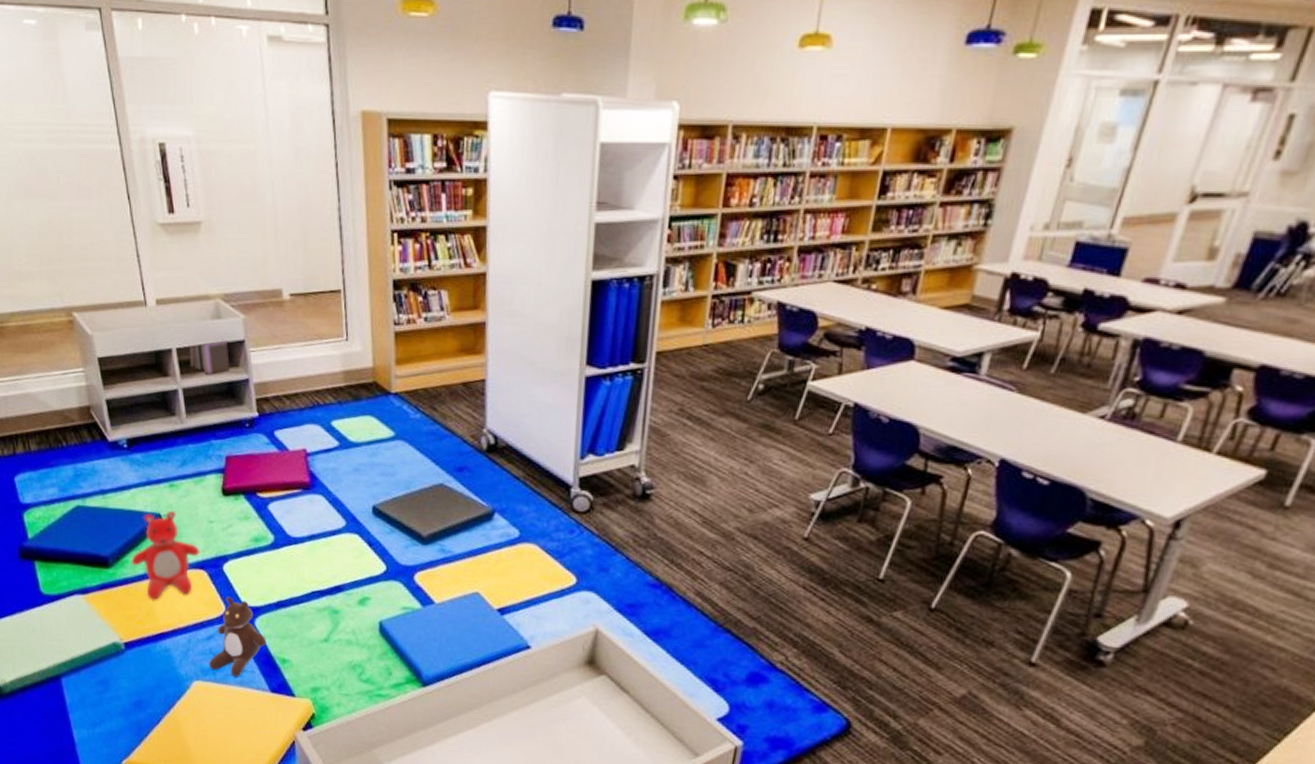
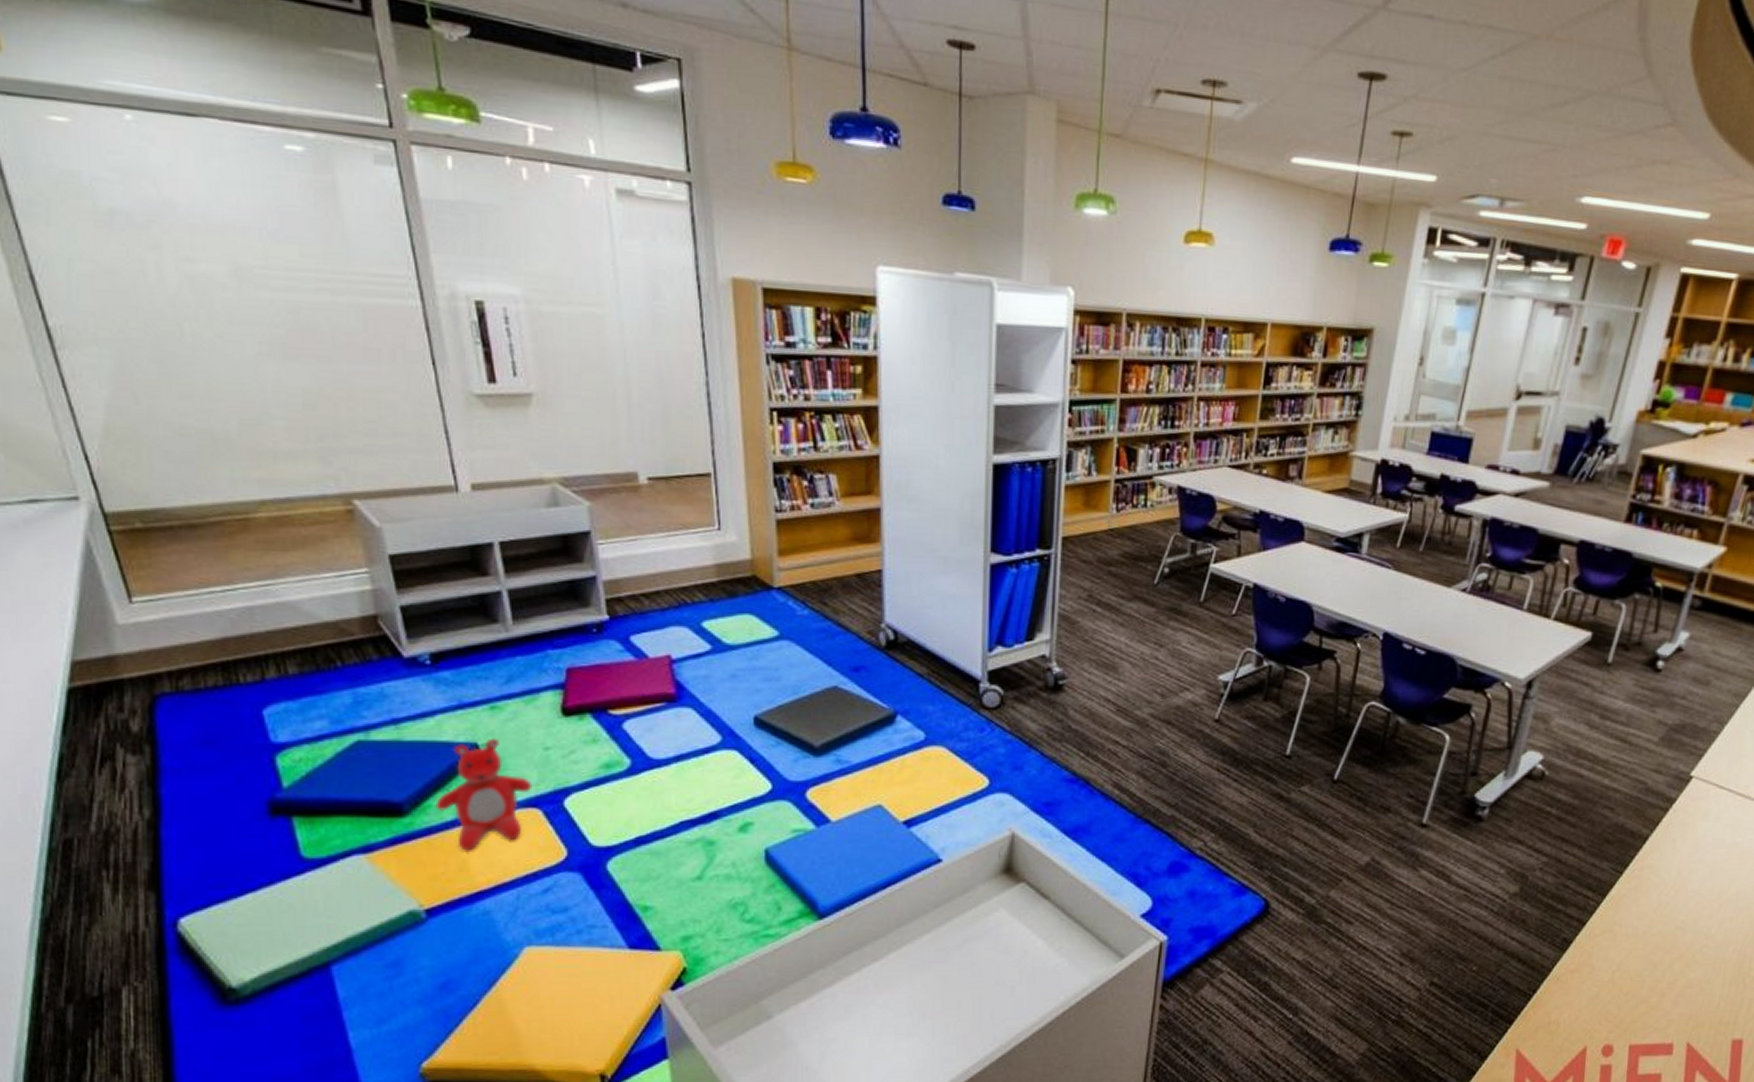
books: present [190,339,230,375] -> none [518,530,571,573]
stuffed animal: present [209,596,267,677] -> none [545,838,622,935]

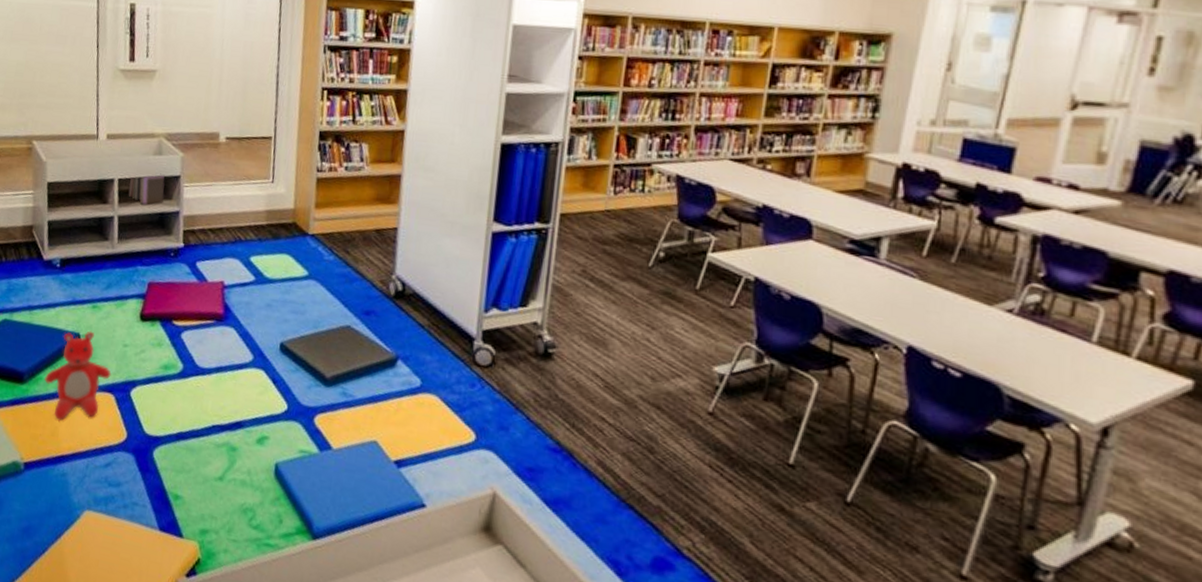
books: none [518,530,571,573] -> present [128,173,165,205]

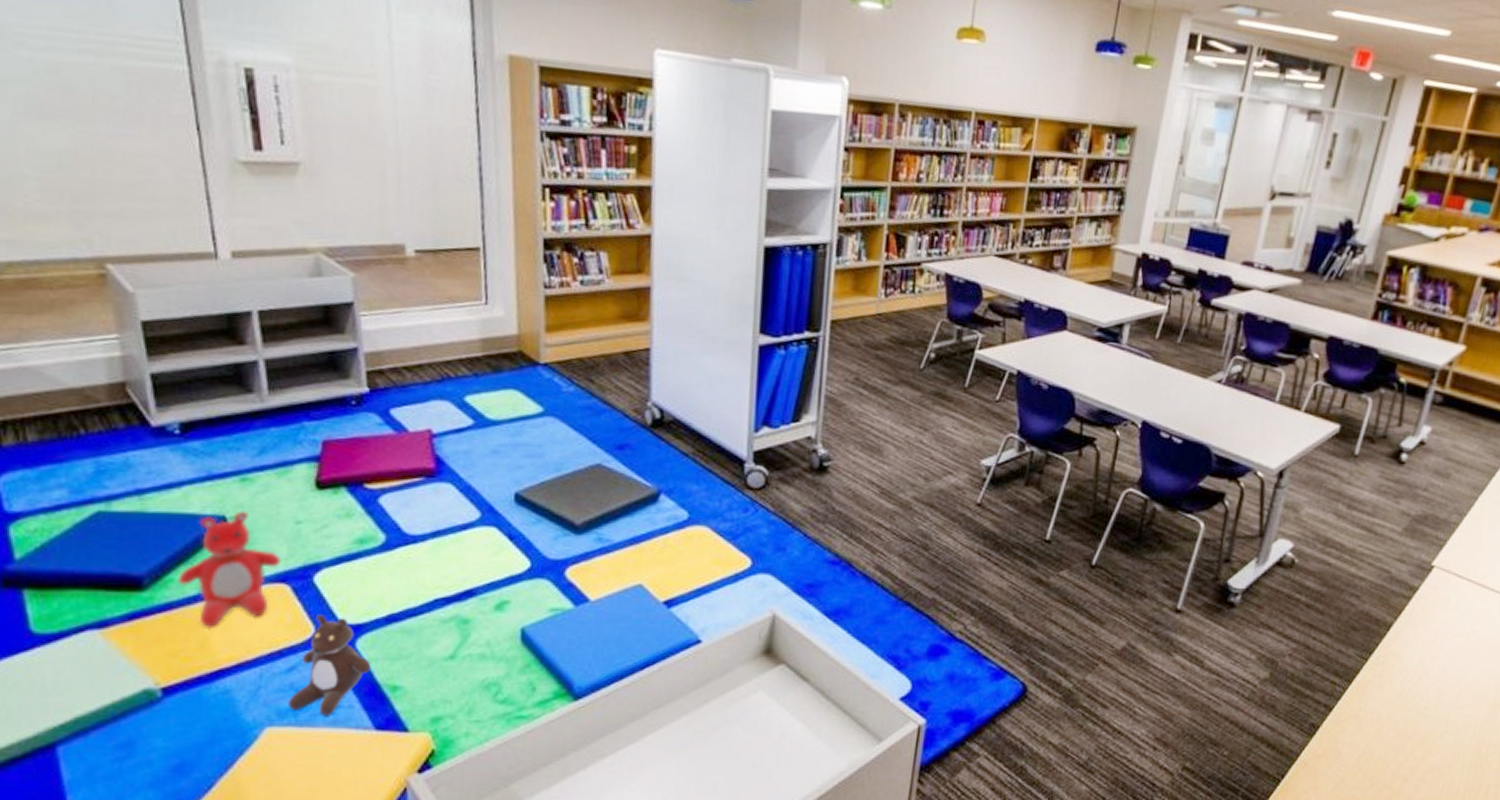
stuffed animal: none [102,423,162,510] -> present [288,614,372,716]
books: present [128,173,165,205] -> none [277,300,332,343]

